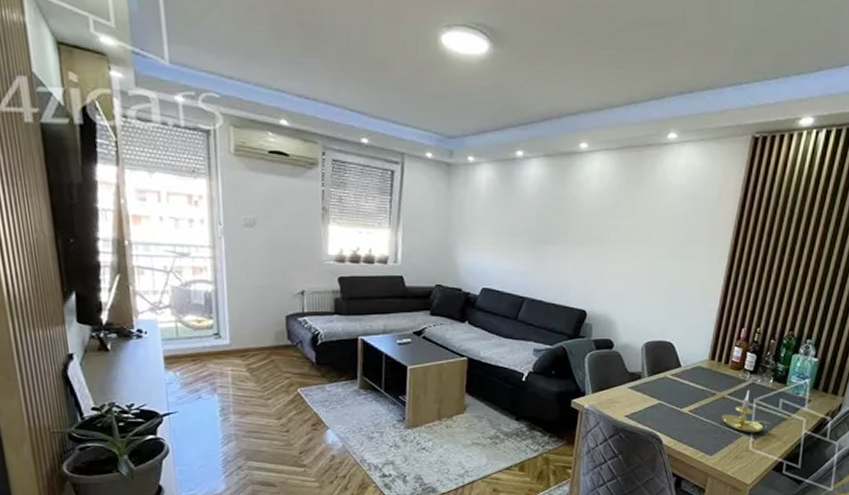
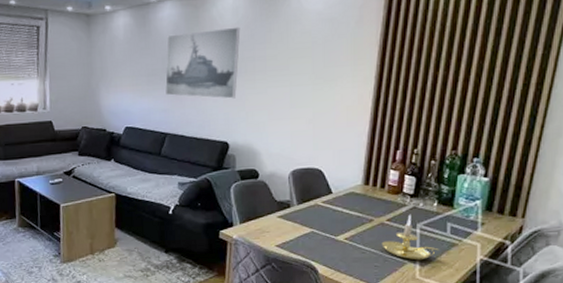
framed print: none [527,193,606,267] -> present [165,26,241,99]

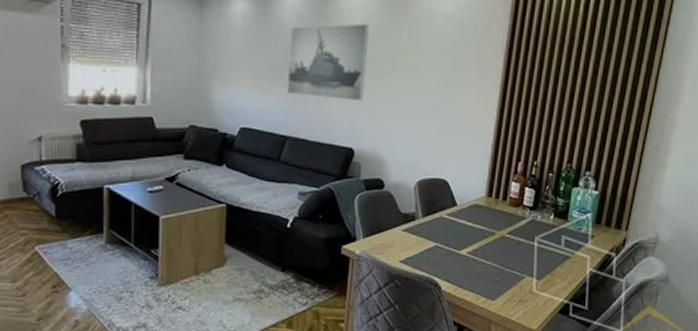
candle holder: present [381,214,439,261] -> none [502,227,554,274]

